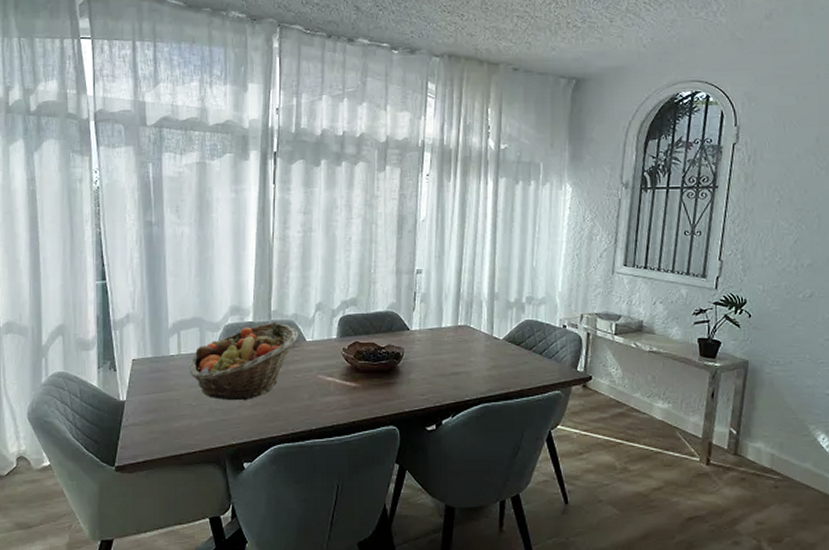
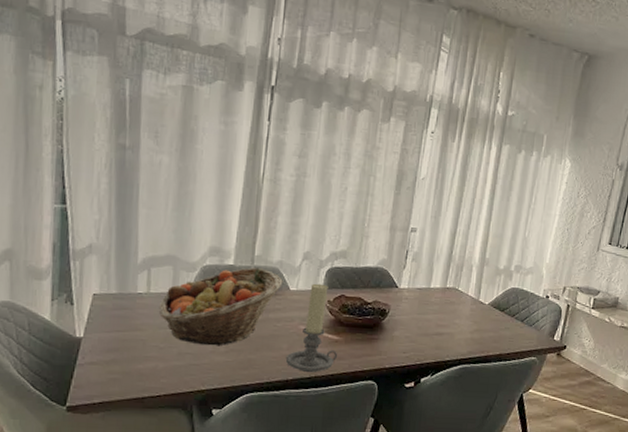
candle holder: none [307,332,356,421] -> present [285,283,337,372]

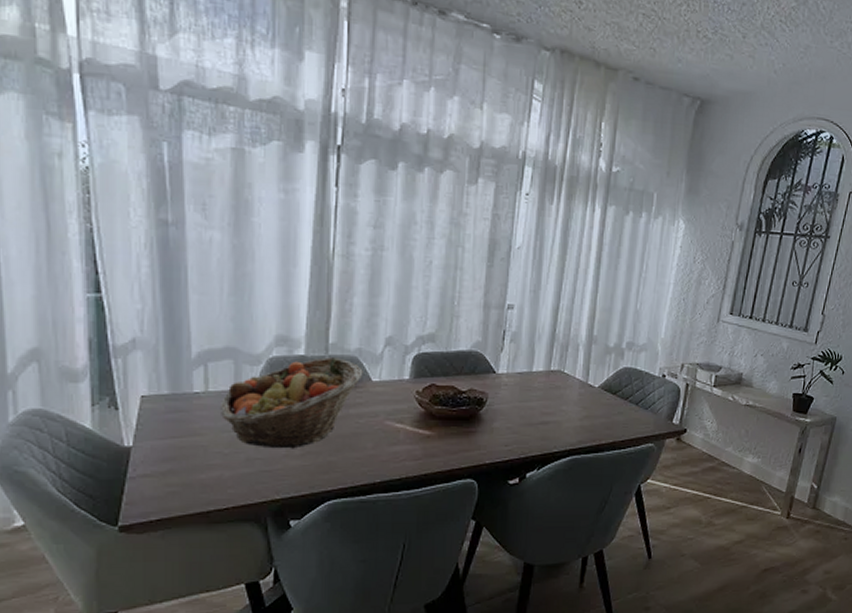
candle holder: present [285,283,337,372] -> none [371,372,430,473]

